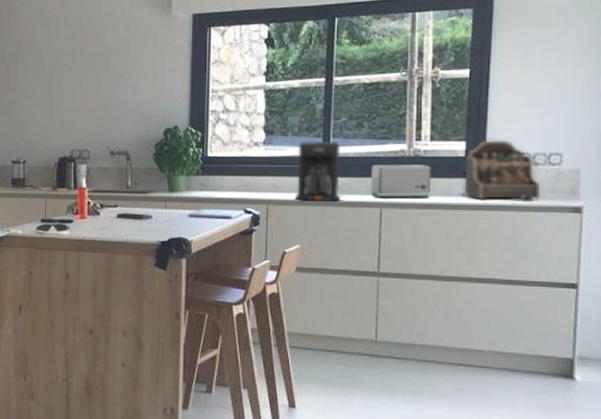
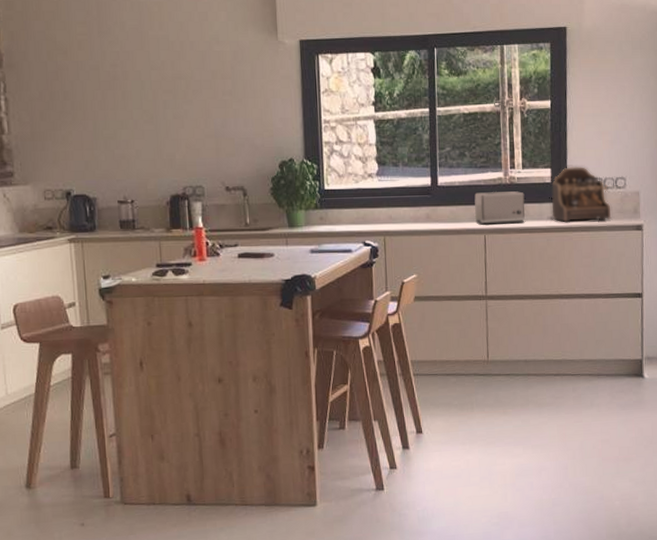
coffee maker: present [296,141,341,203] -> none [408,171,449,232]

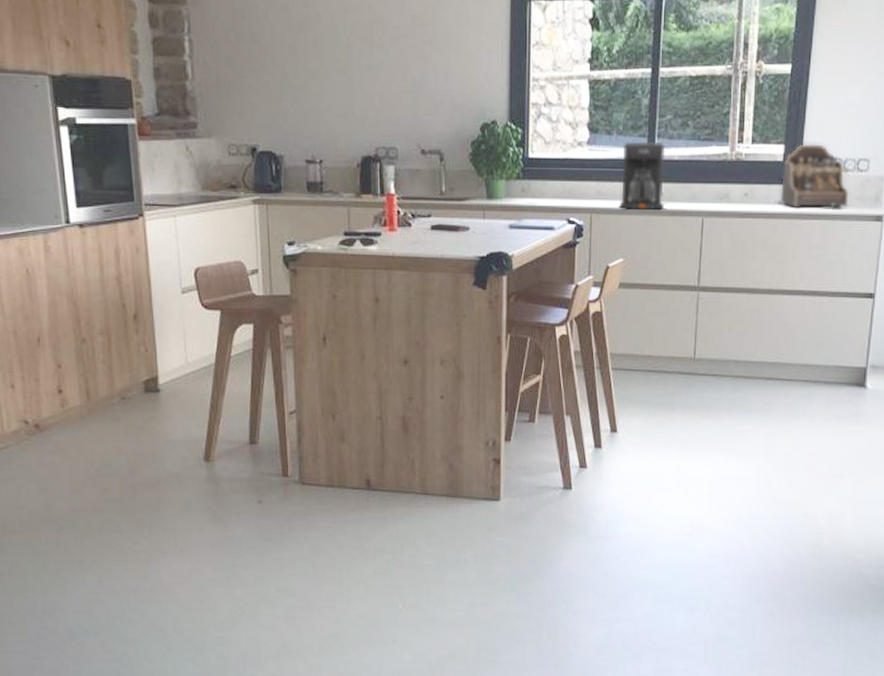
coffee maker: none [408,171,449,232] -> present [620,141,666,212]
toaster: present [474,191,525,226] -> none [694,169,752,208]

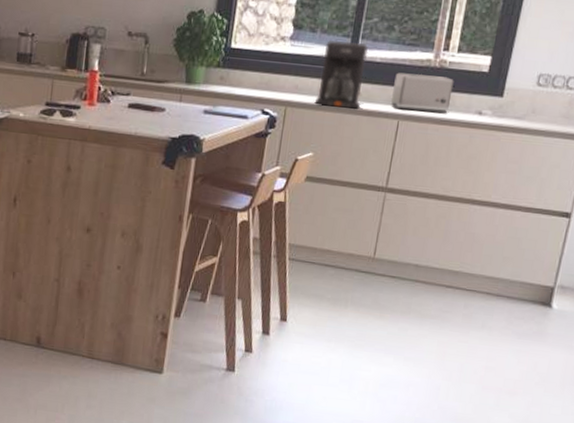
toaster: none [694,169,752,208] -> present [391,72,454,114]
spice rack: present [780,144,849,209] -> none [481,57,557,124]

